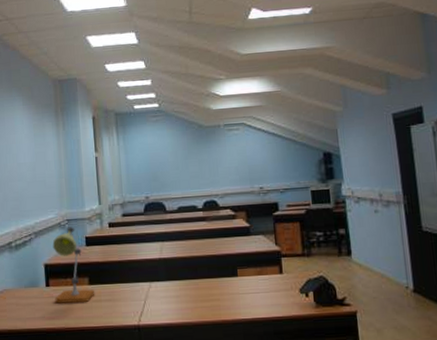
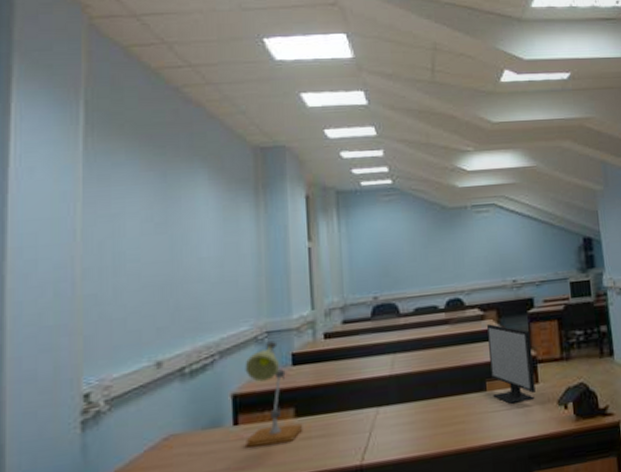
computer monitor: none [237,223,280,290] -> present [486,324,536,405]

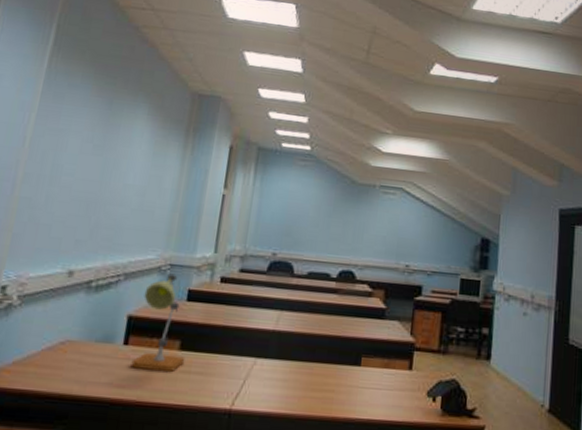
computer monitor: present [486,324,536,405] -> none [366,302,413,386]

